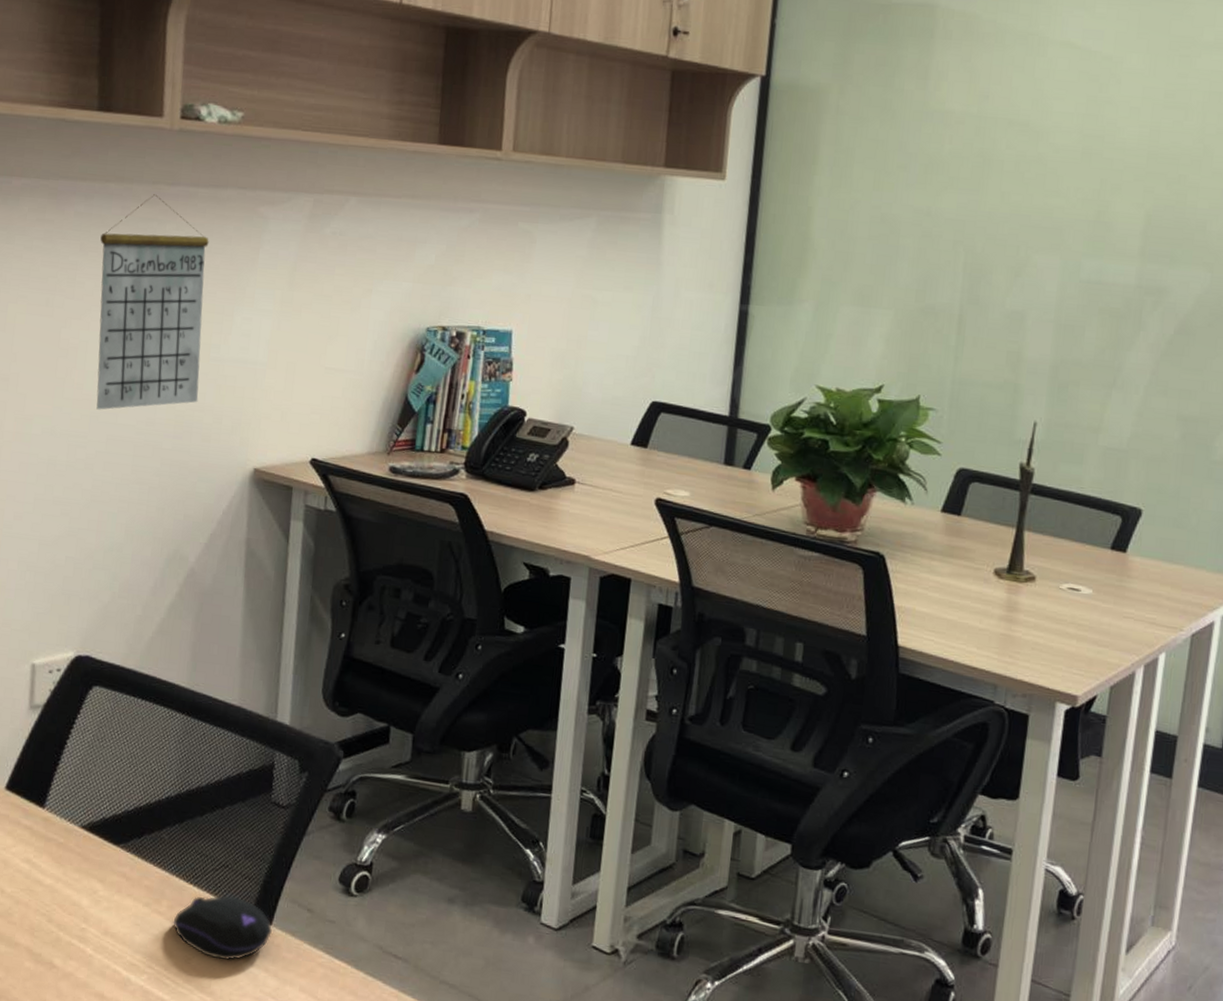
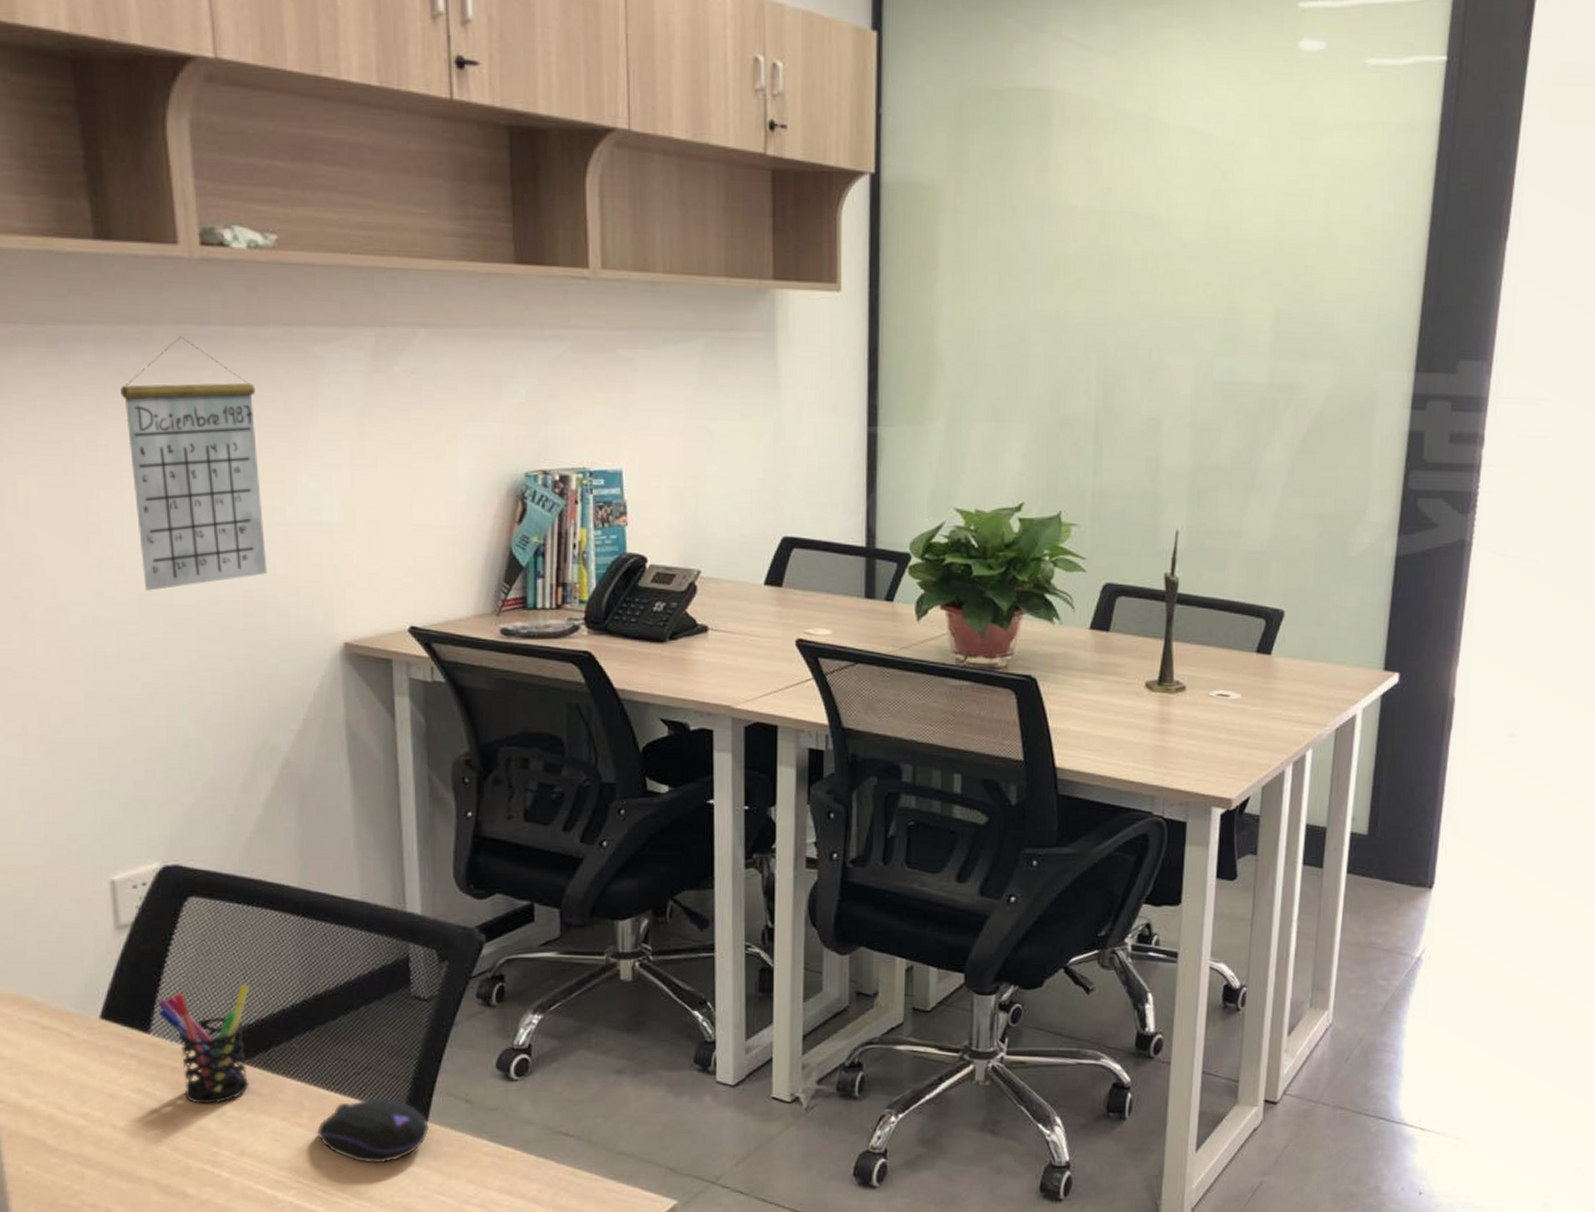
pen holder: none [54,772,133,882] -> present [157,984,249,1105]

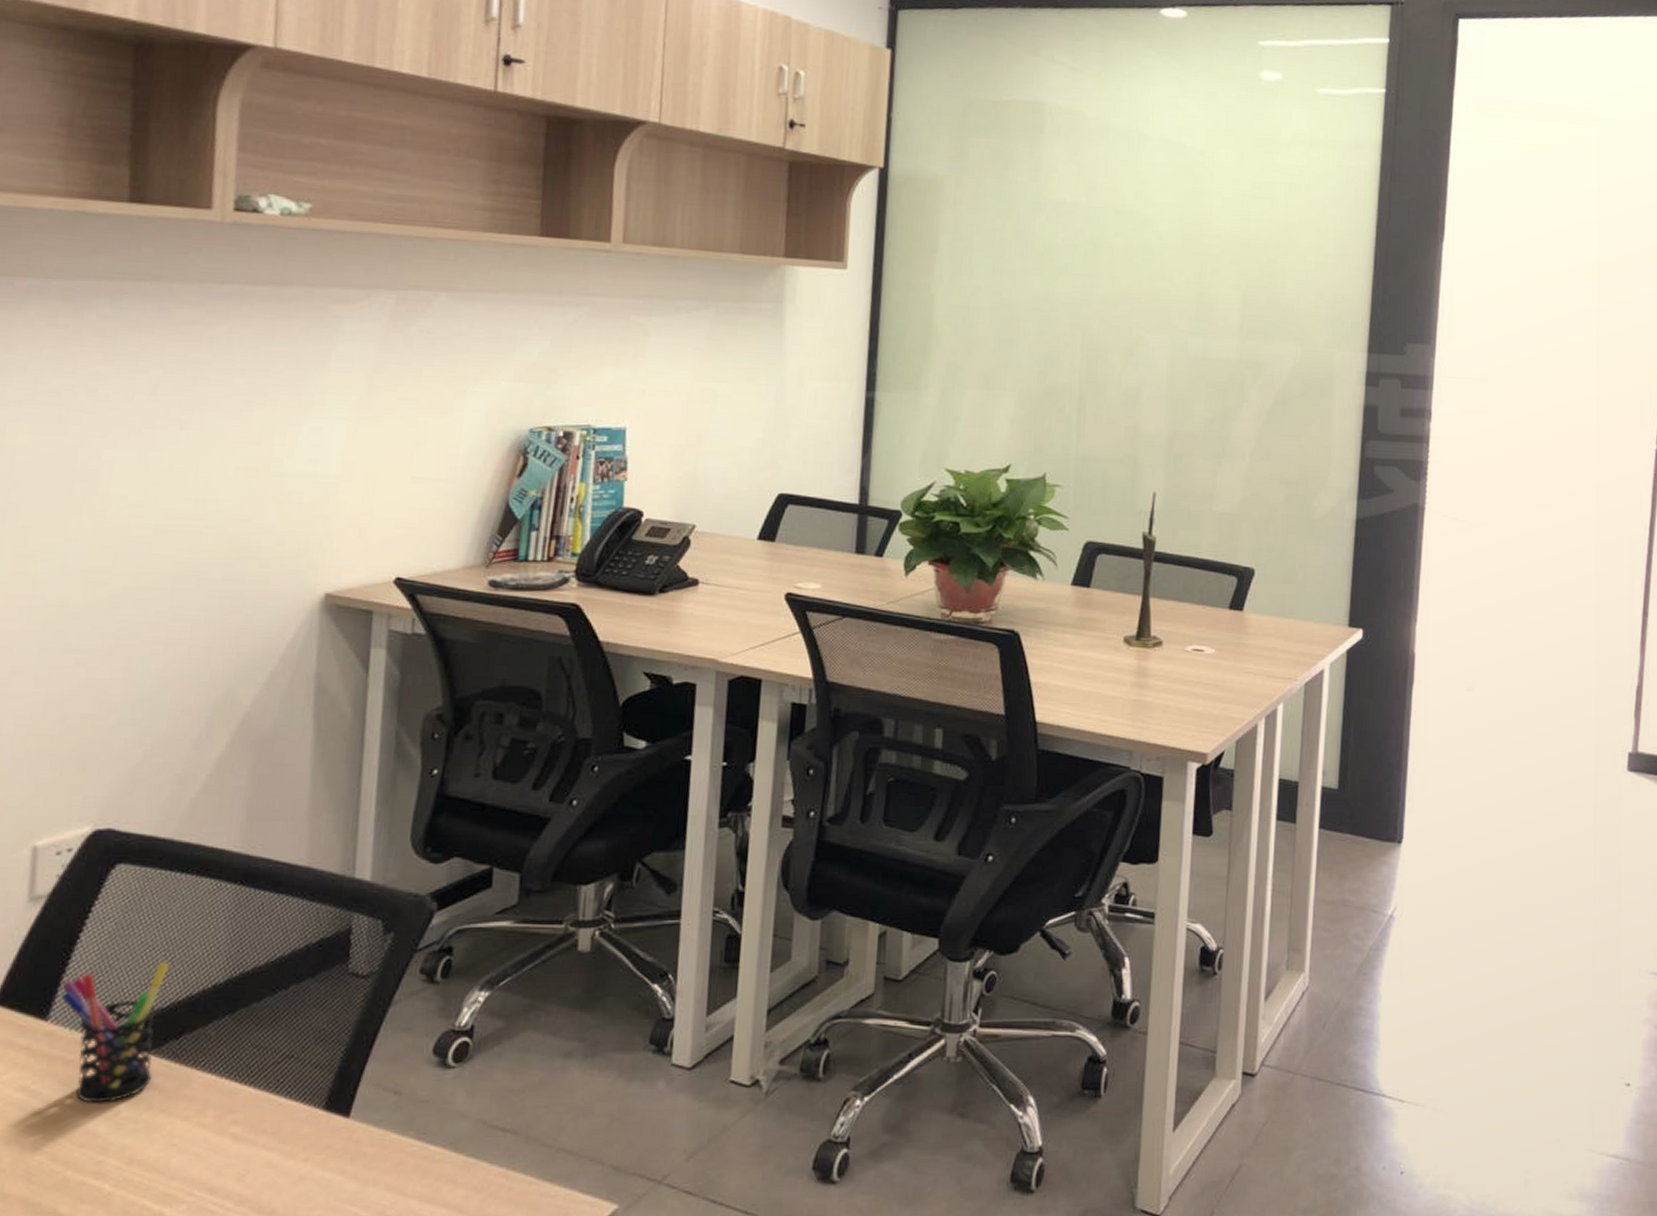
calendar: present [120,336,268,591] -> none [123,294,269,540]
computer mouse: present [317,1097,430,1164] -> none [221,1091,351,1170]

